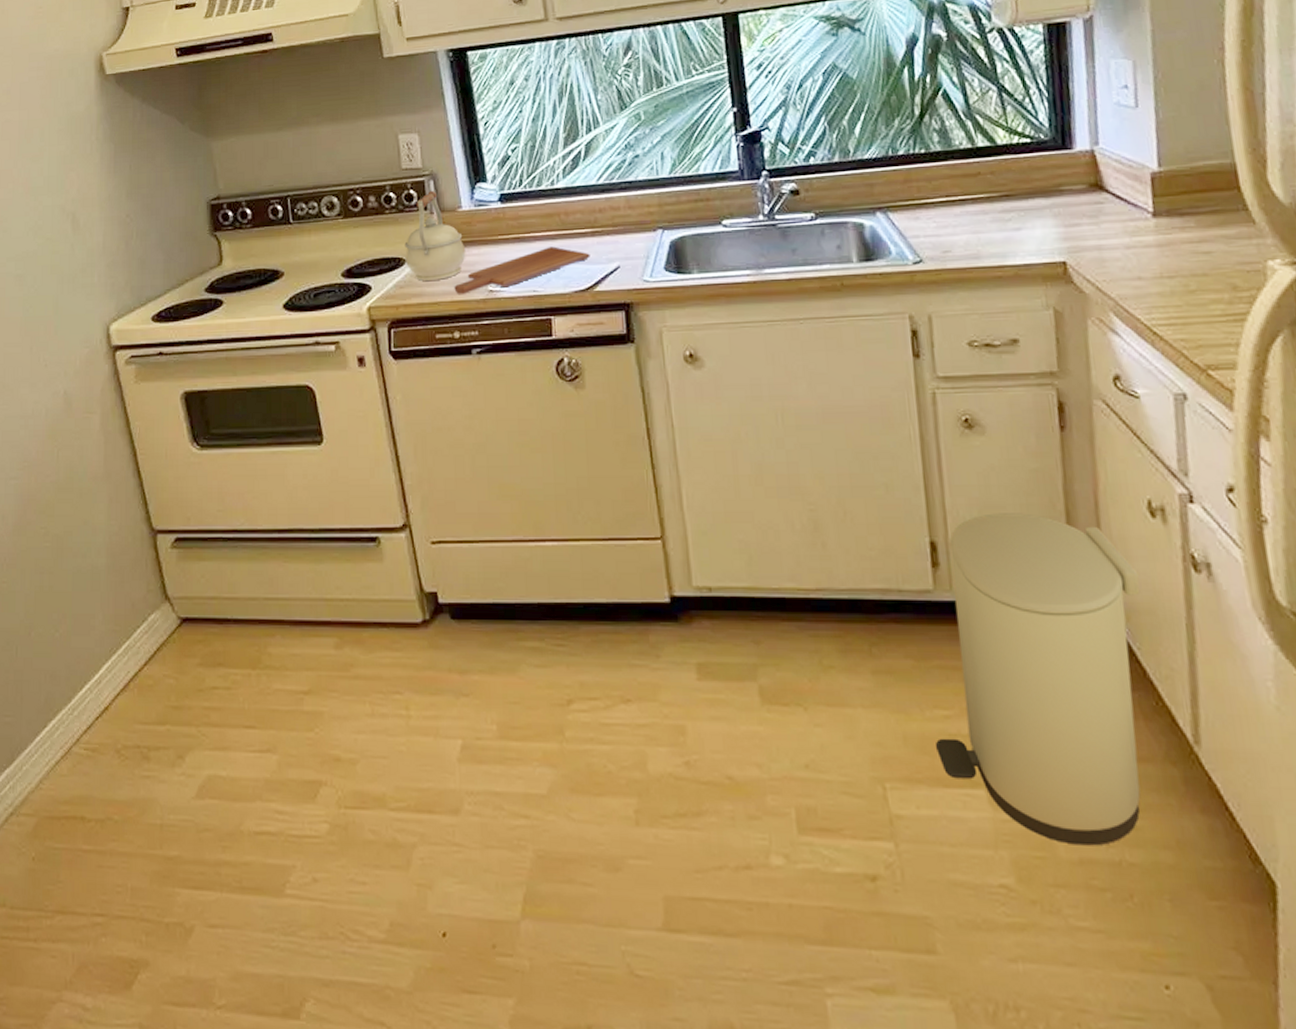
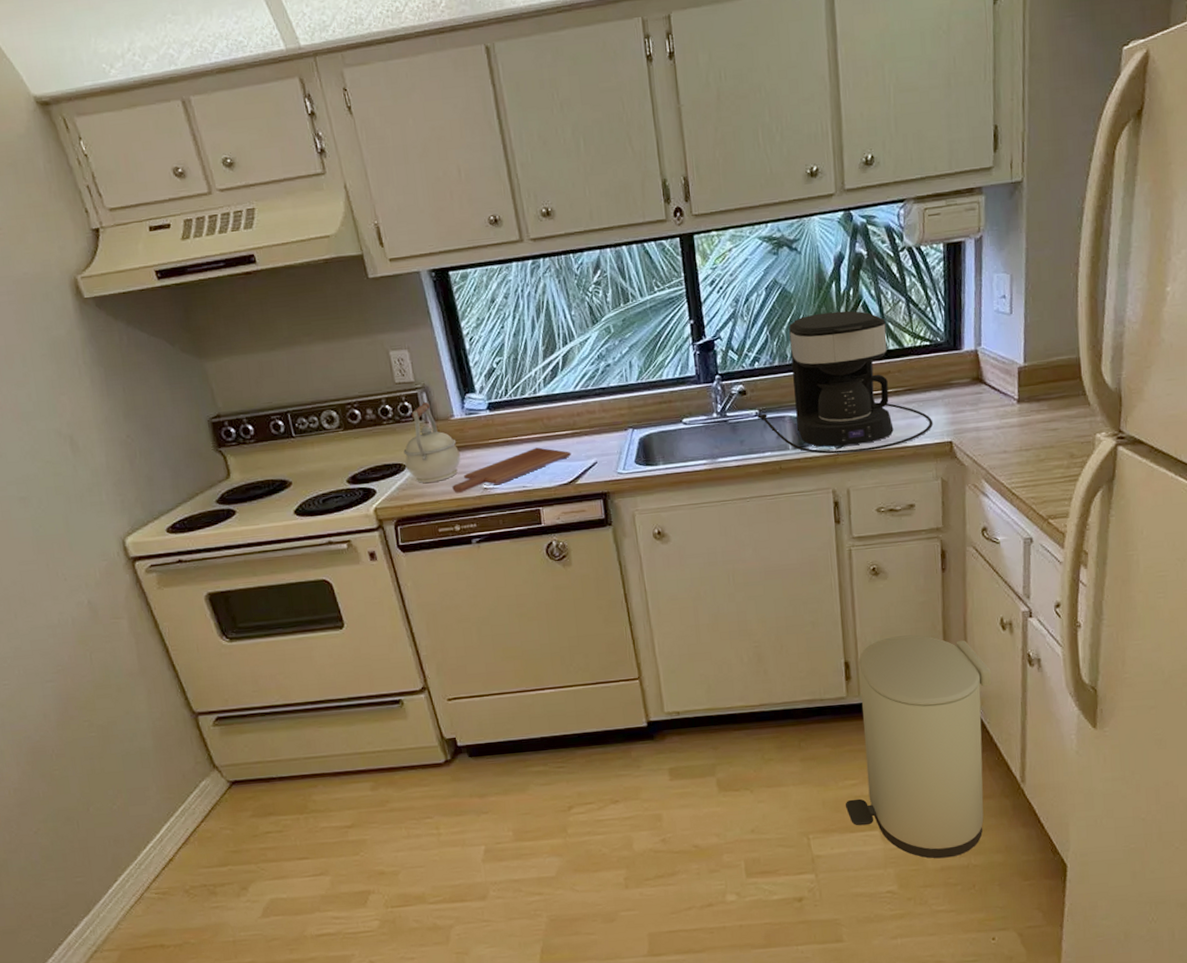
coffee maker: none [813,100,1040,271] -> present [757,311,933,454]

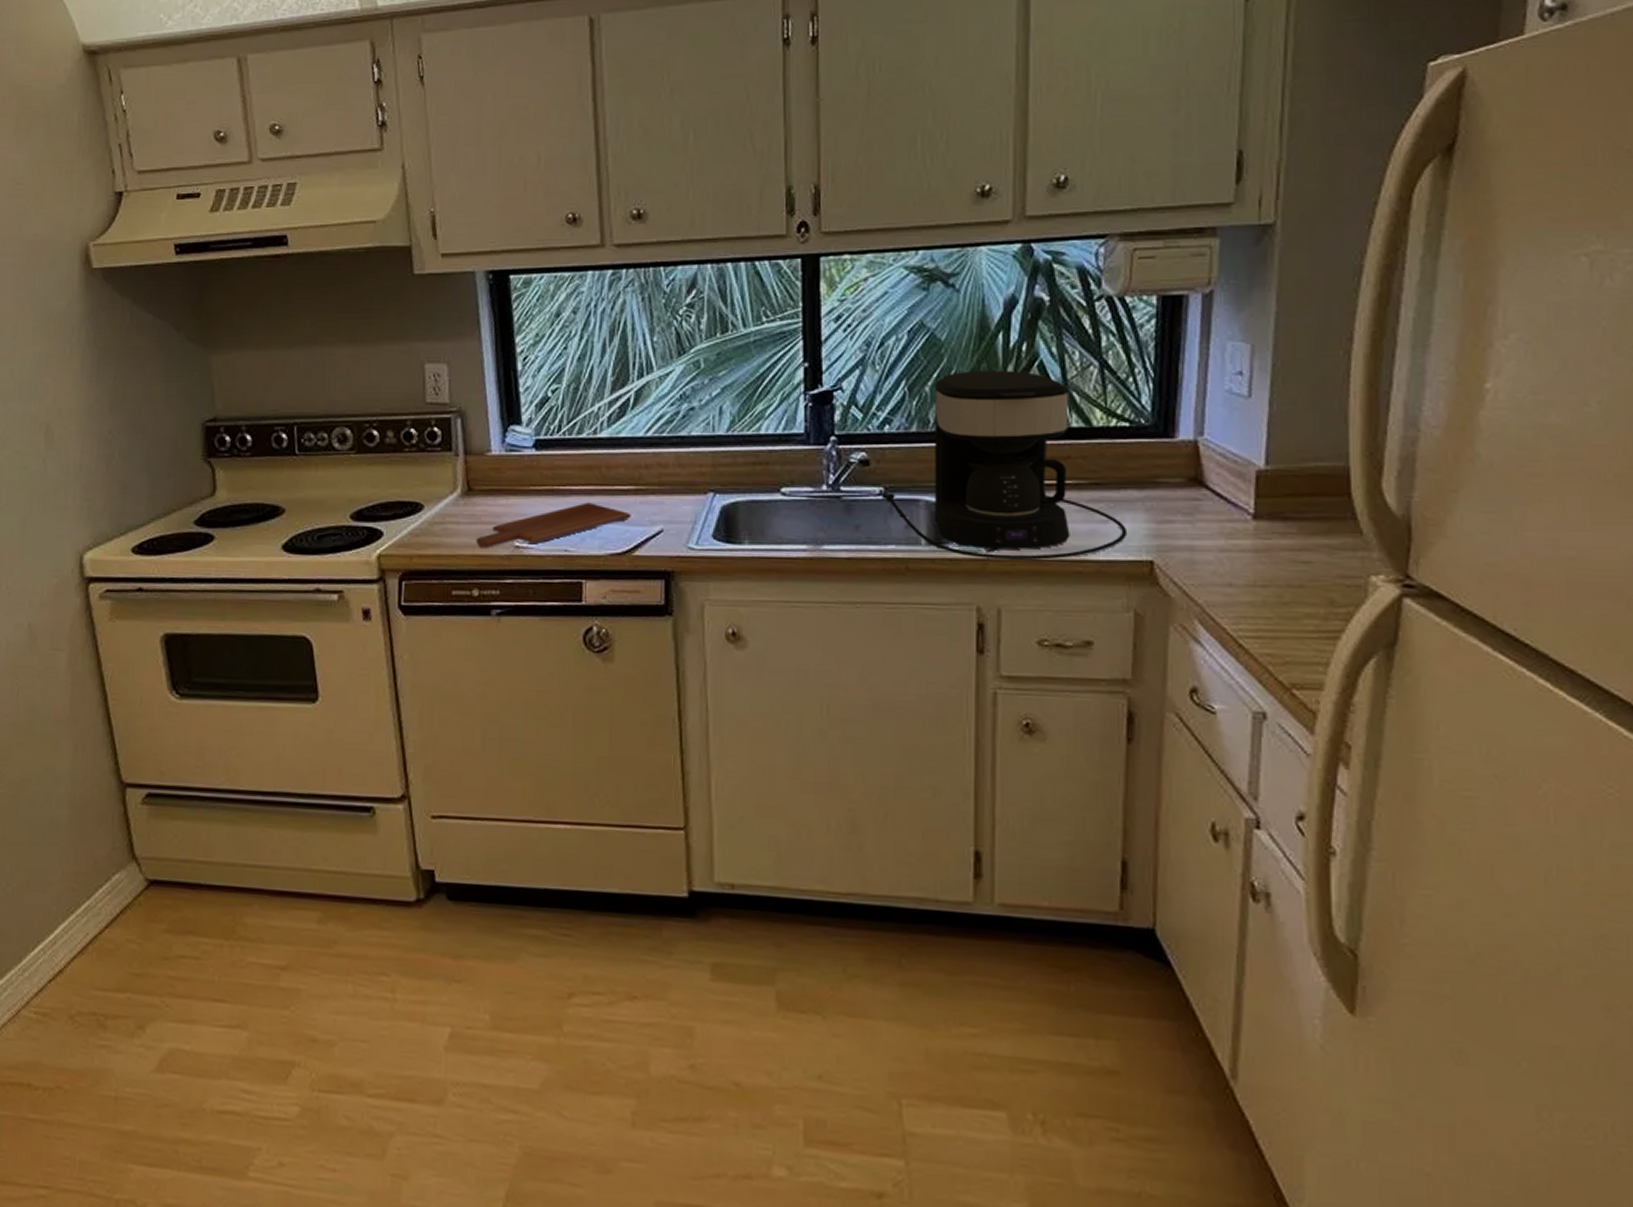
kettle: present [403,402,461,484] -> none [423,430,492,532]
pedal bin: present [846,635,992,859] -> none [960,825,1193,1176]

